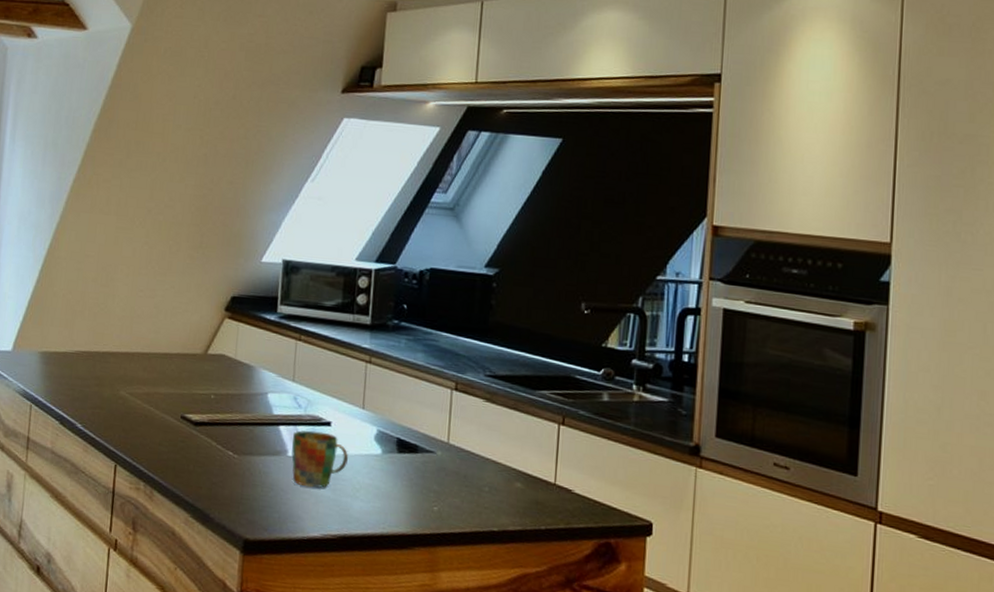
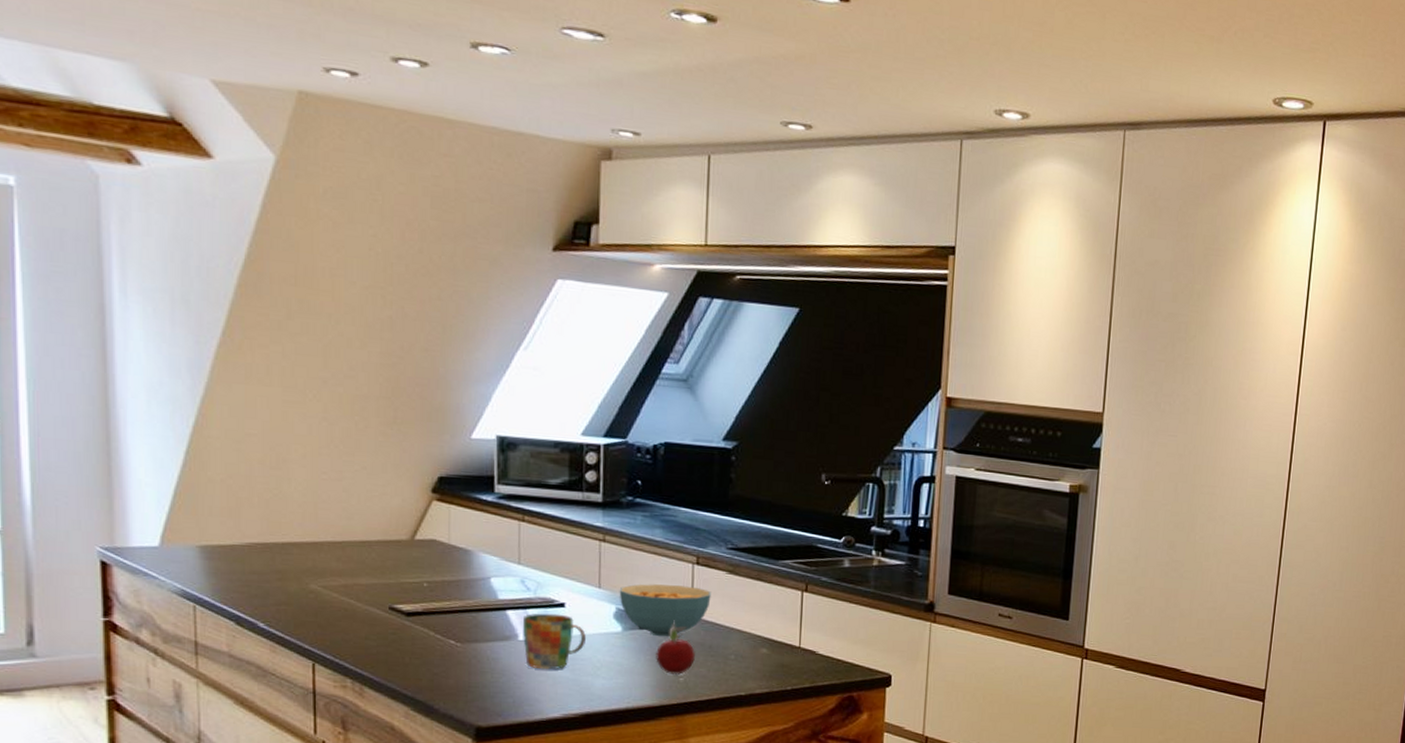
cereal bowl: none [381,407,468,462] -> present [619,584,711,636]
fruit: none [412,448,450,503] -> present [656,622,695,675]

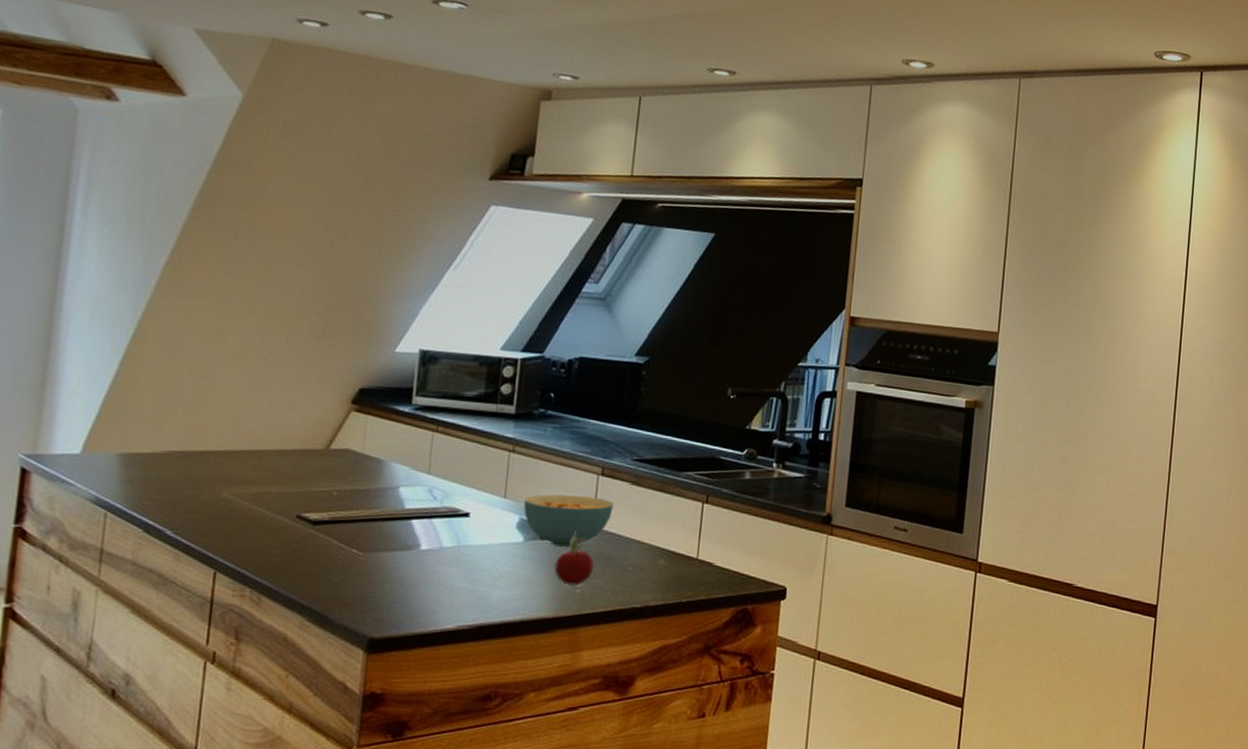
mug: present [523,613,586,670] -> none [425,522,487,580]

